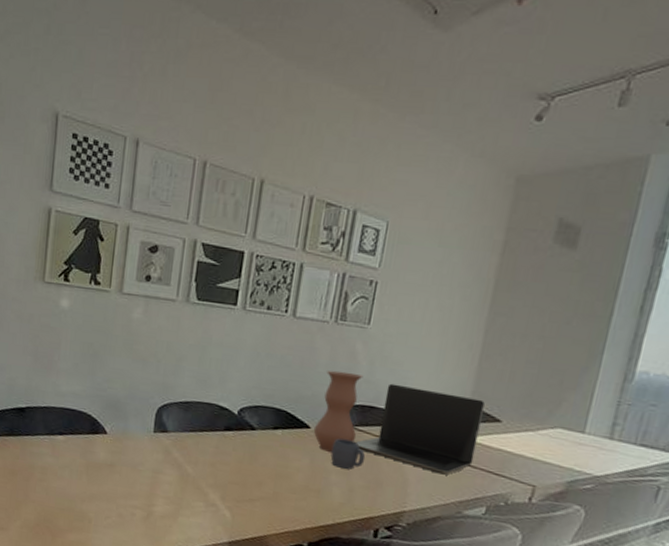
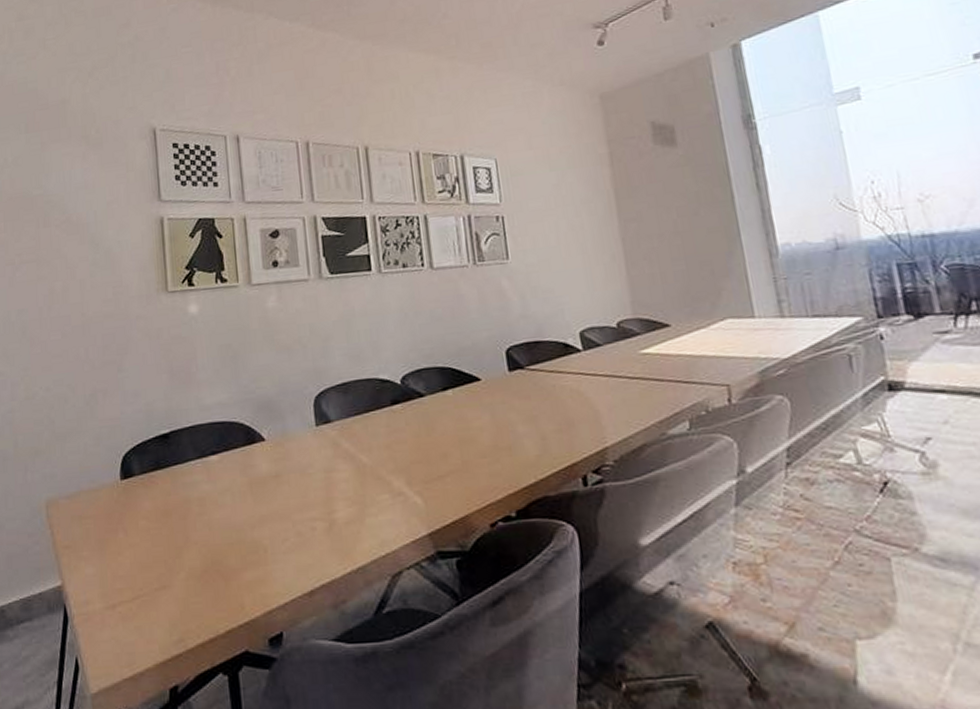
vase: present [313,370,364,452] -> none [480,311,531,401]
mug: present [330,438,366,470] -> none [509,382,548,416]
laptop computer: present [355,383,485,475] -> none [532,308,658,397]

